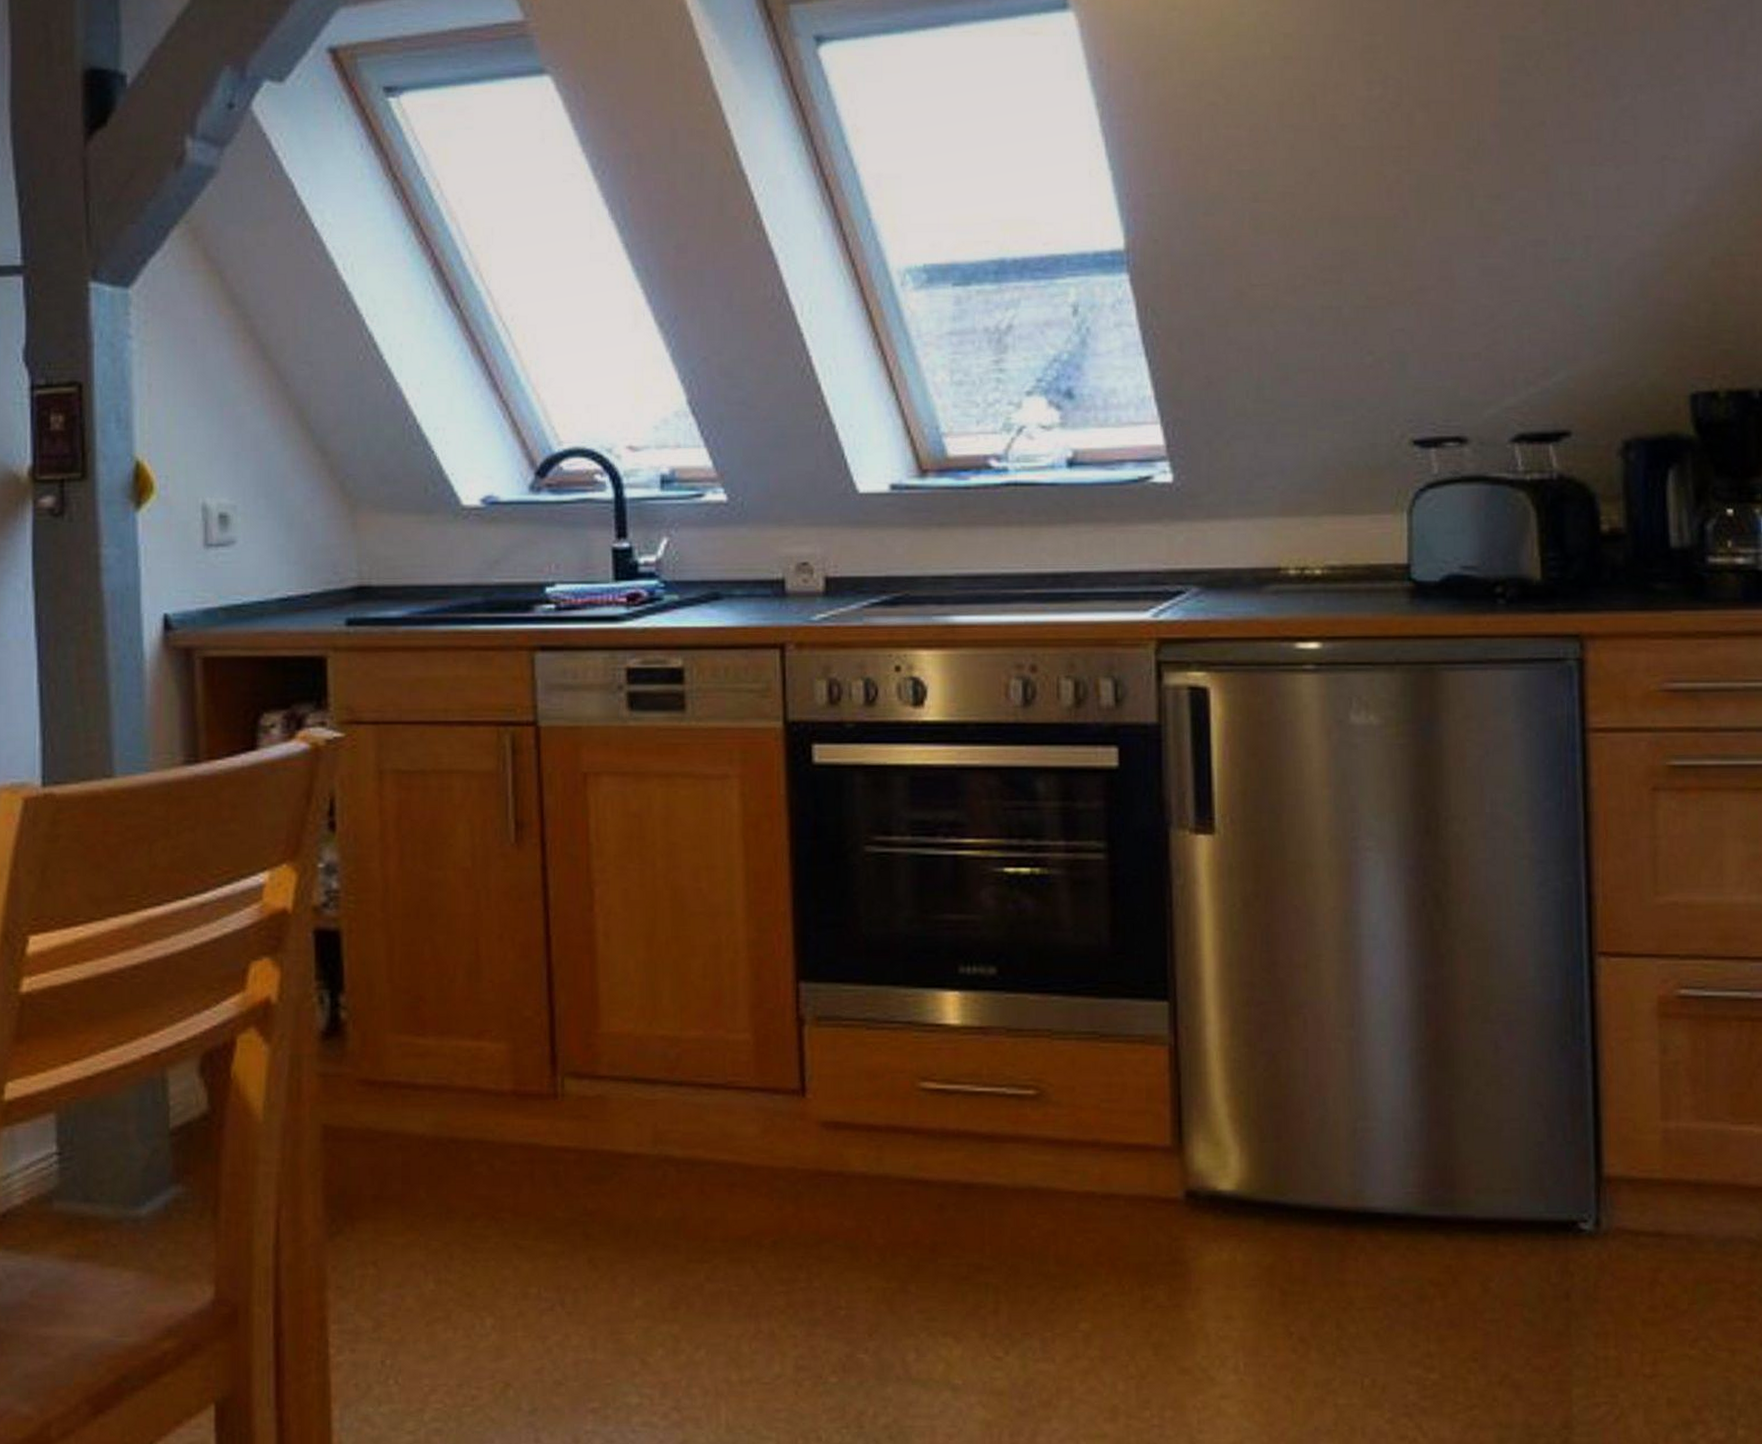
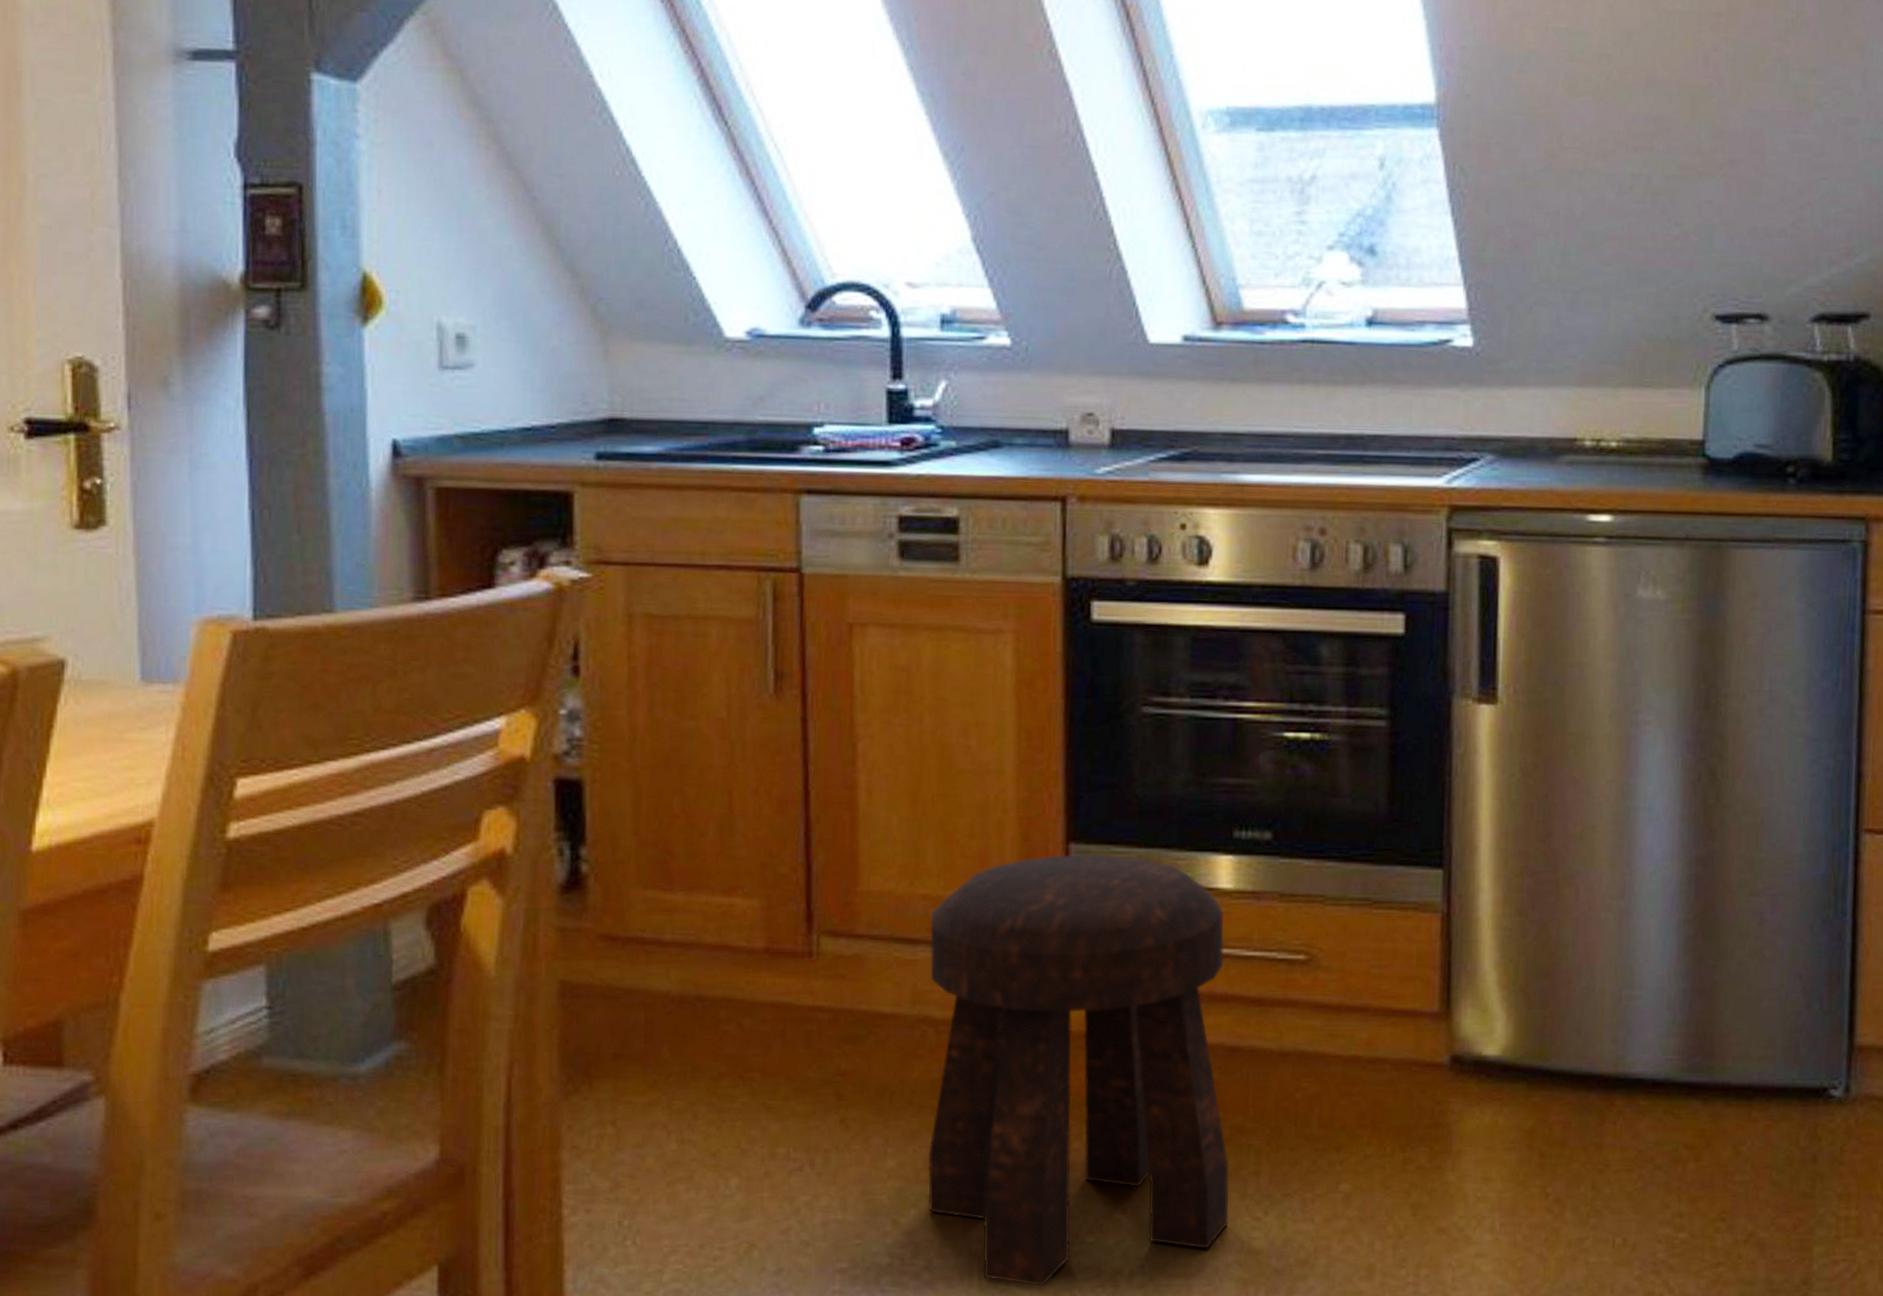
stool: none [669,993,970,1428] -> present [927,854,1230,1287]

